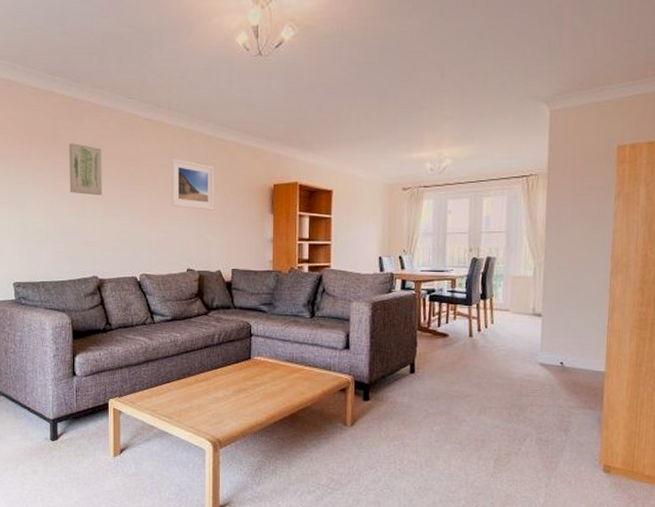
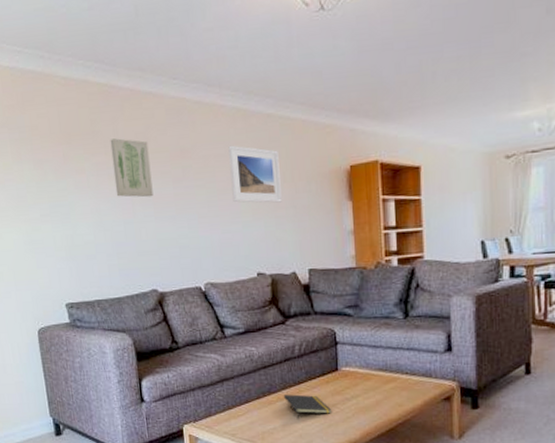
notepad: none [201,377,242,400] -> present [283,394,331,419]

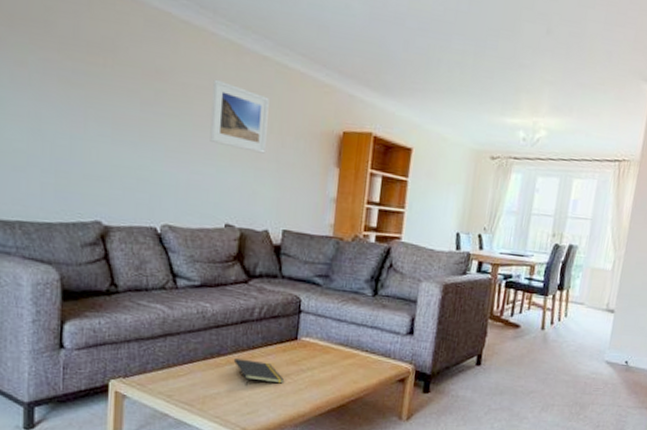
wall art: present [110,138,153,198] -> none [65,35,116,115]

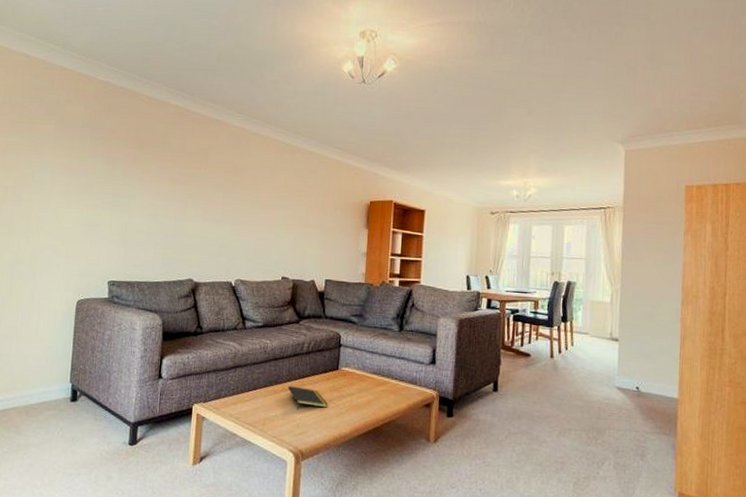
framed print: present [210,79,269,154] -> none [271,171,314,222]

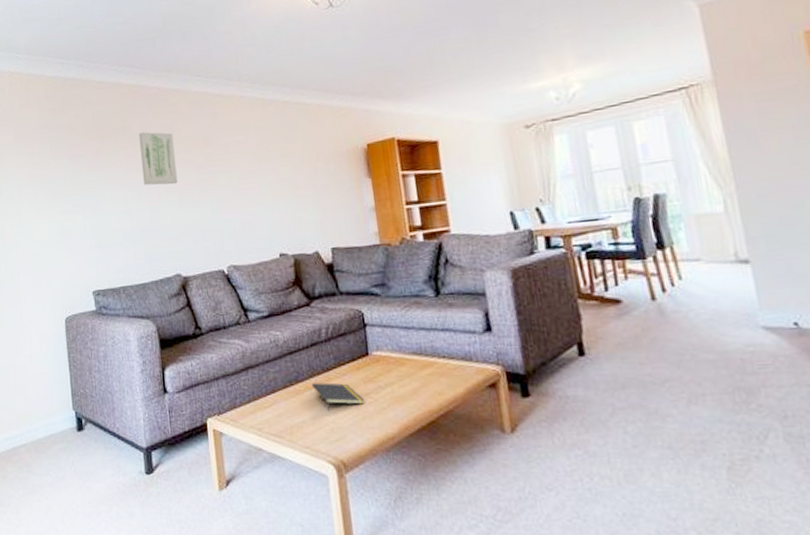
wall art: none [173,150,208,202] -> present [138,132,178,186]

